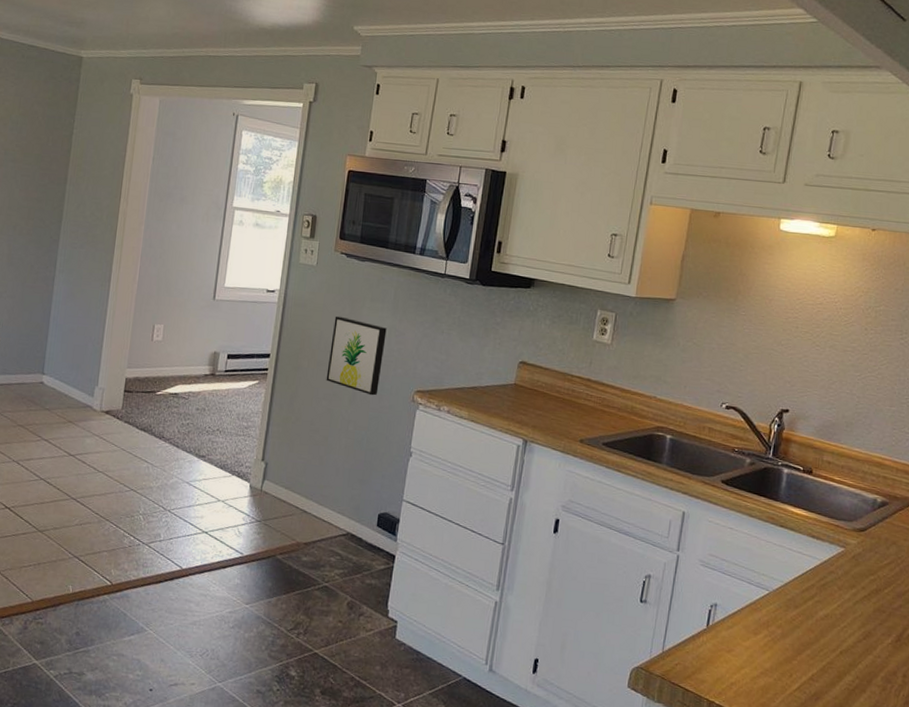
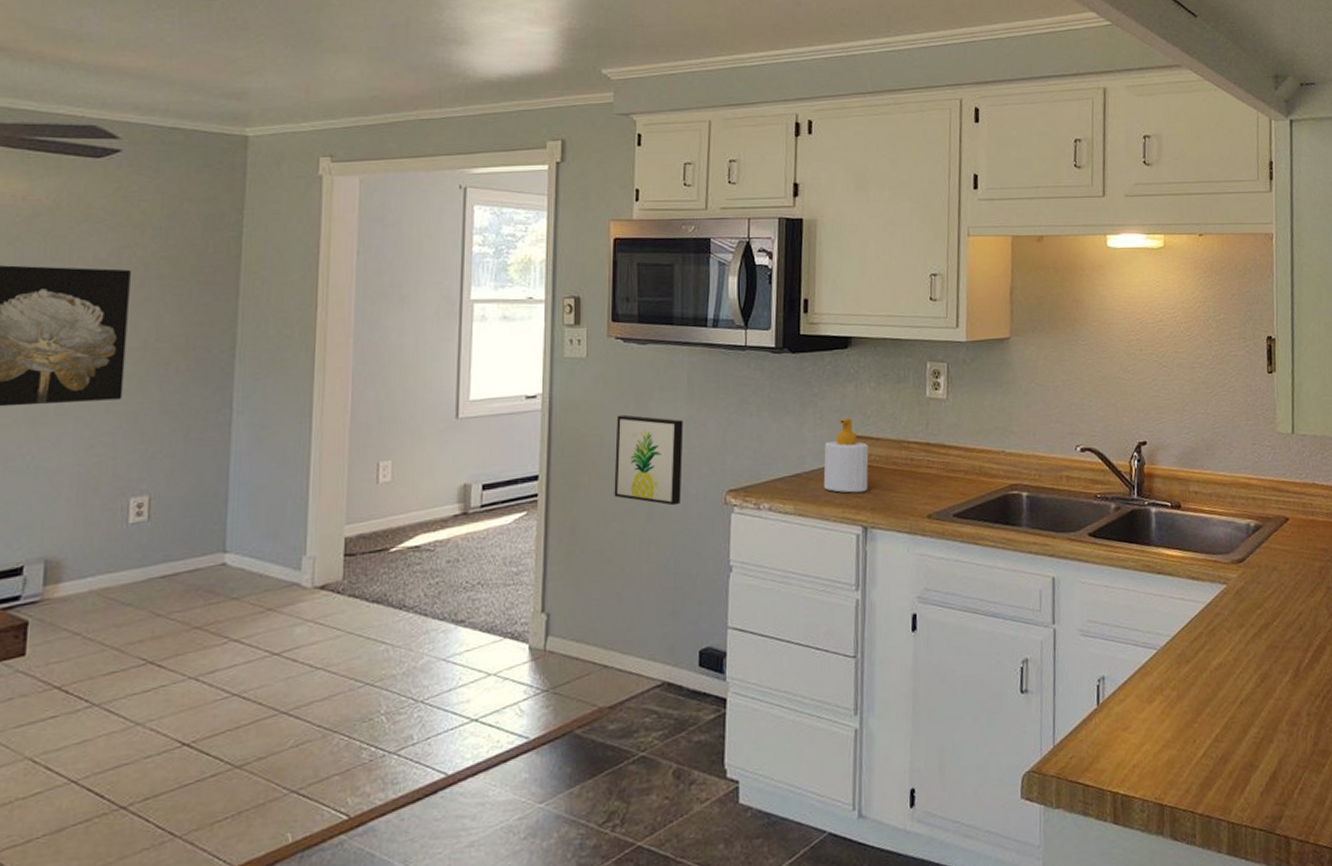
soap bottle: none [495,346,537,412] -> present [823,418,869,493]

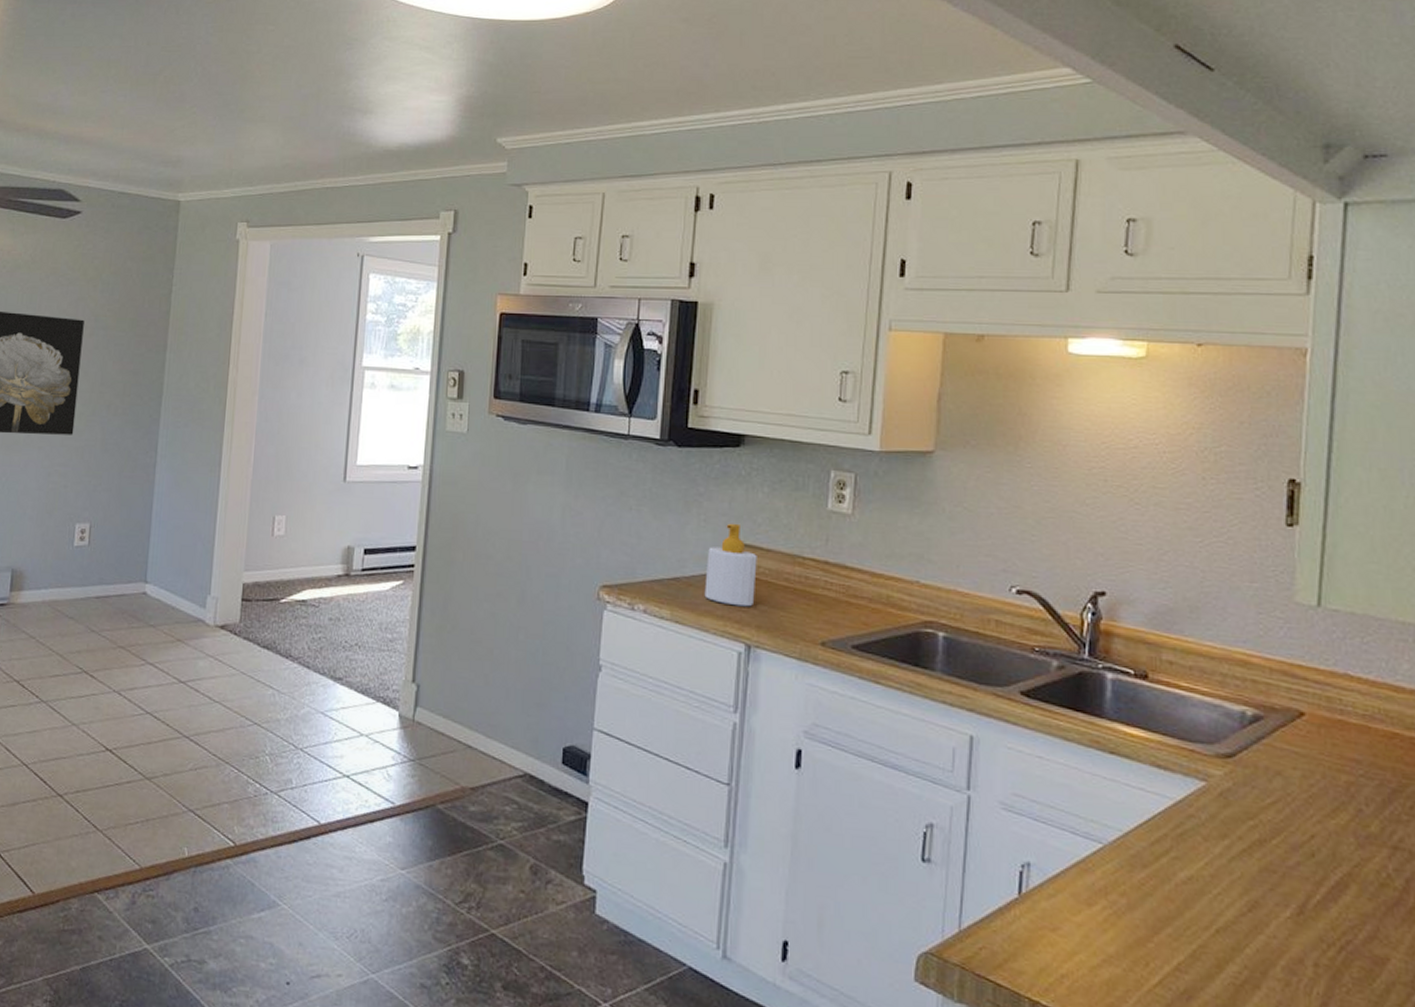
wall art: present [614,414,684,506] -> none [487,494,560,594]

